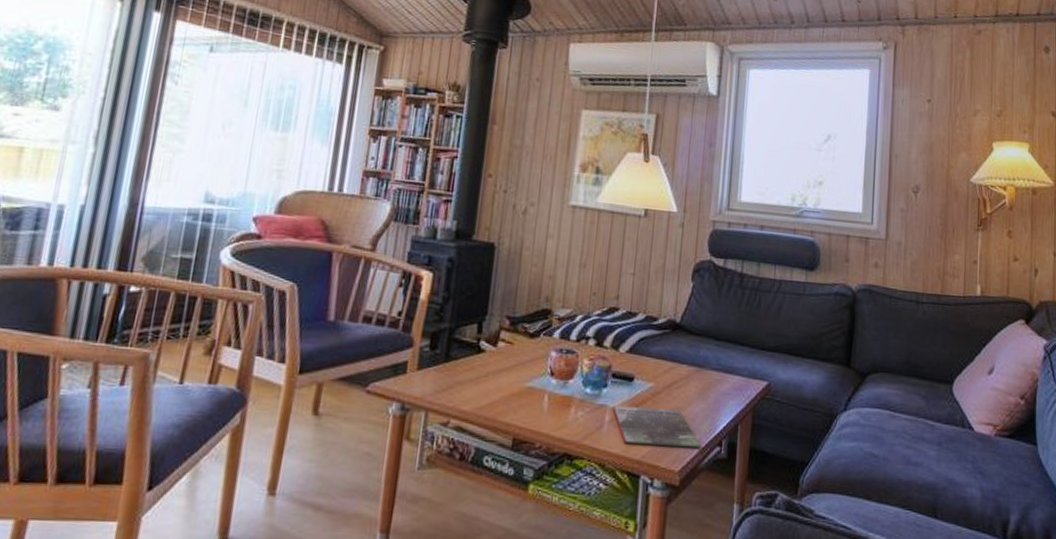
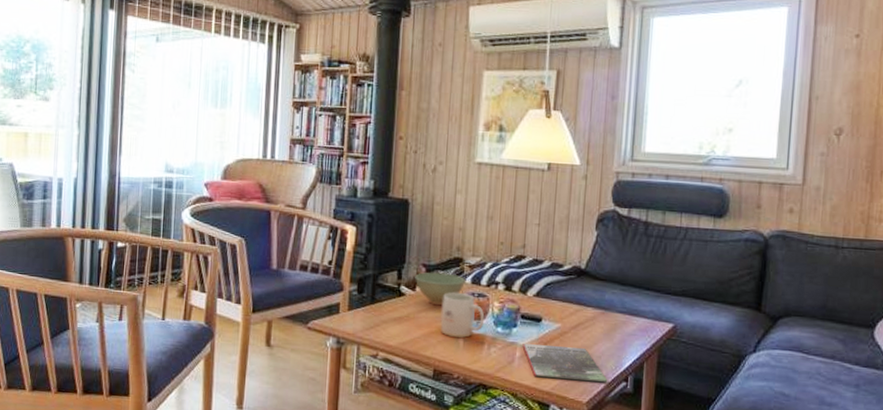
bowl: none [497,325,553,364] -> present [415,272,465,306]
mug: none [523,348,573,400] -> present [440,292,485,338]

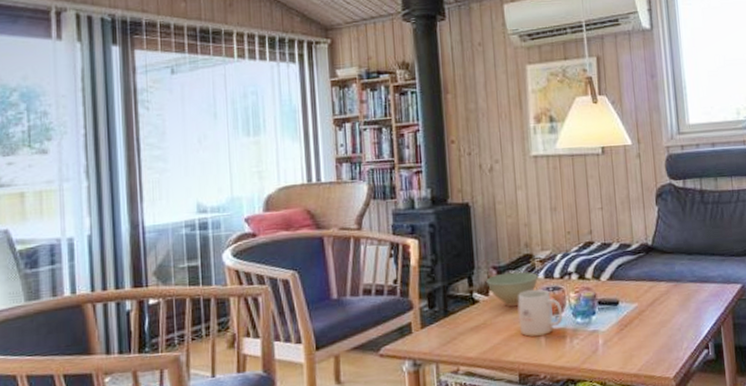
magazine: present [522,344,608,383] -> none [604,324,691,362]

